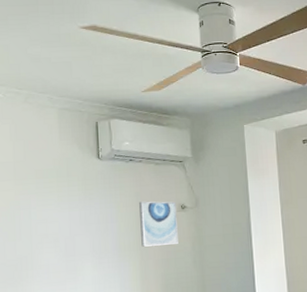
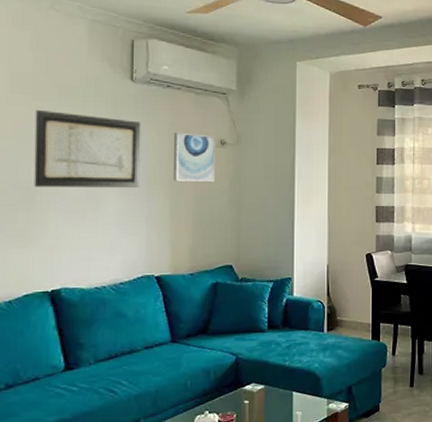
wall art: none [17,193,112,264] -> present [34,109,141,187]

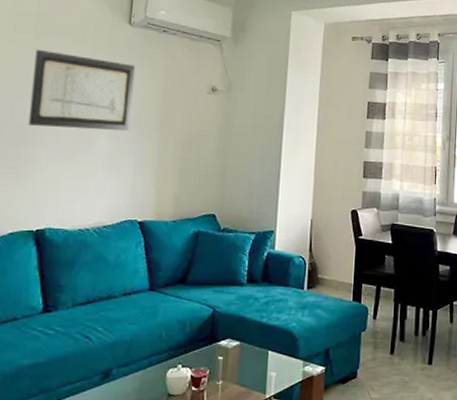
wall art: present [174,132,215,181] -> none [163,77,207,128]

